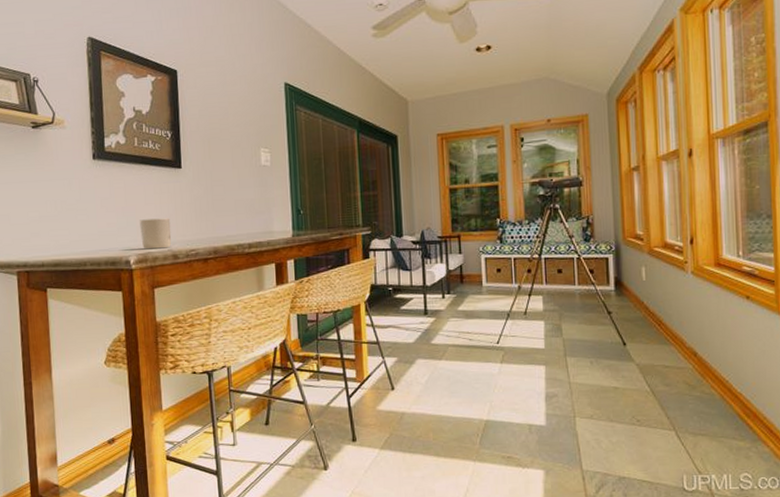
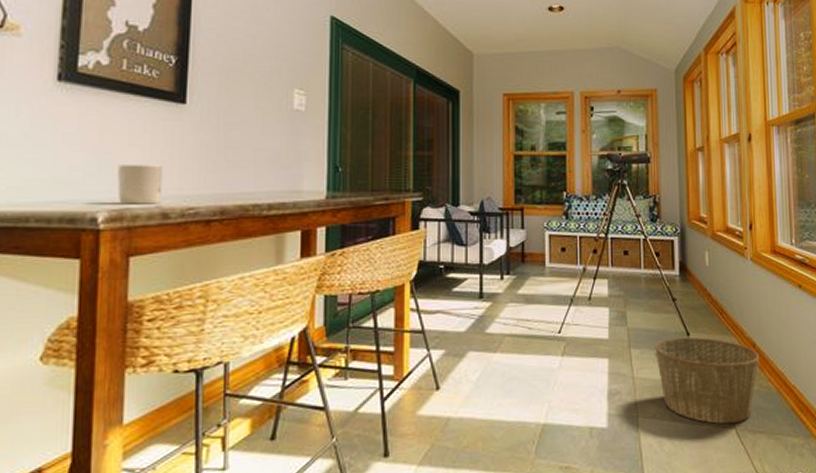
basket: none [589,346,702,427] -> present [654,337,760,425]

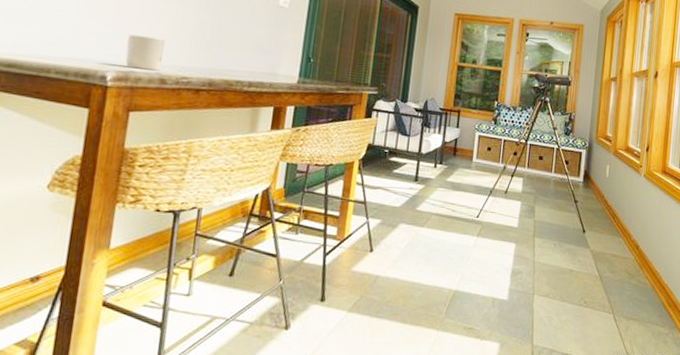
basket: present [654,337,760,425] -> none [554,232,641,310]

